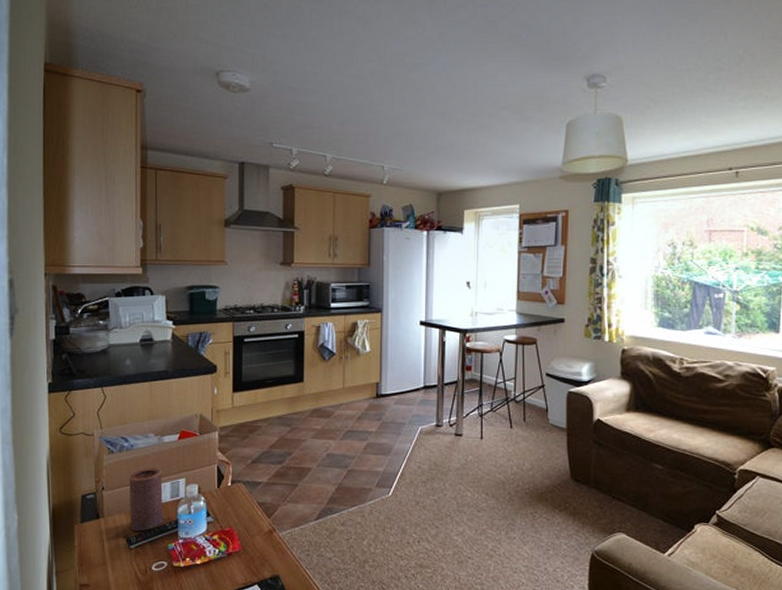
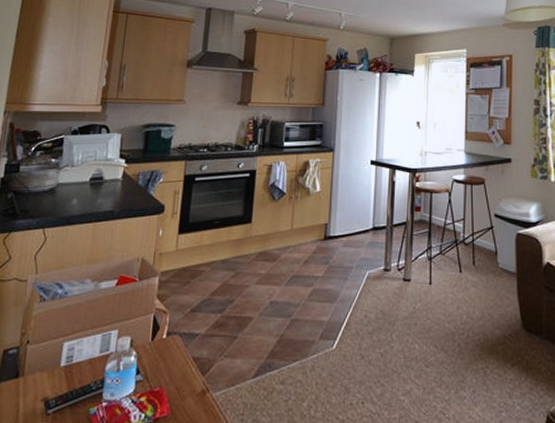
candle: present [128,467,164,532] -> none [51,317,94,393]

